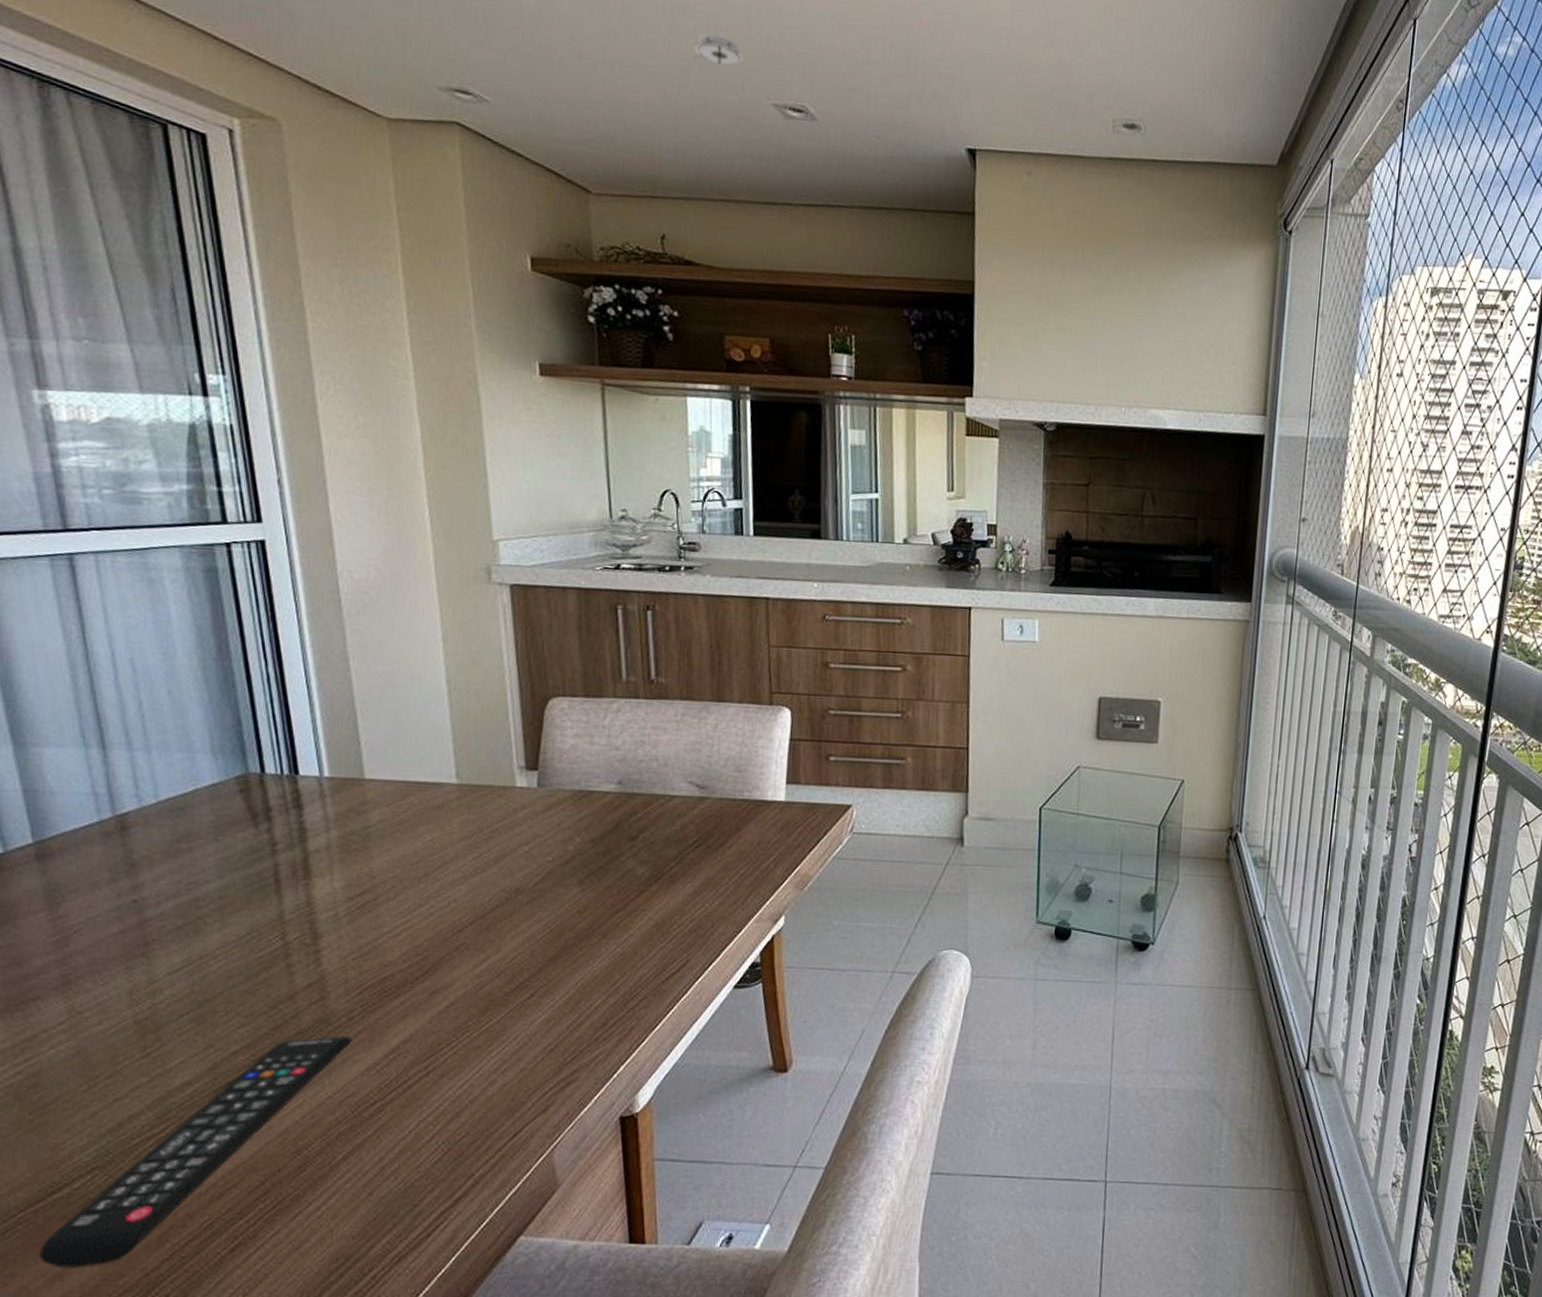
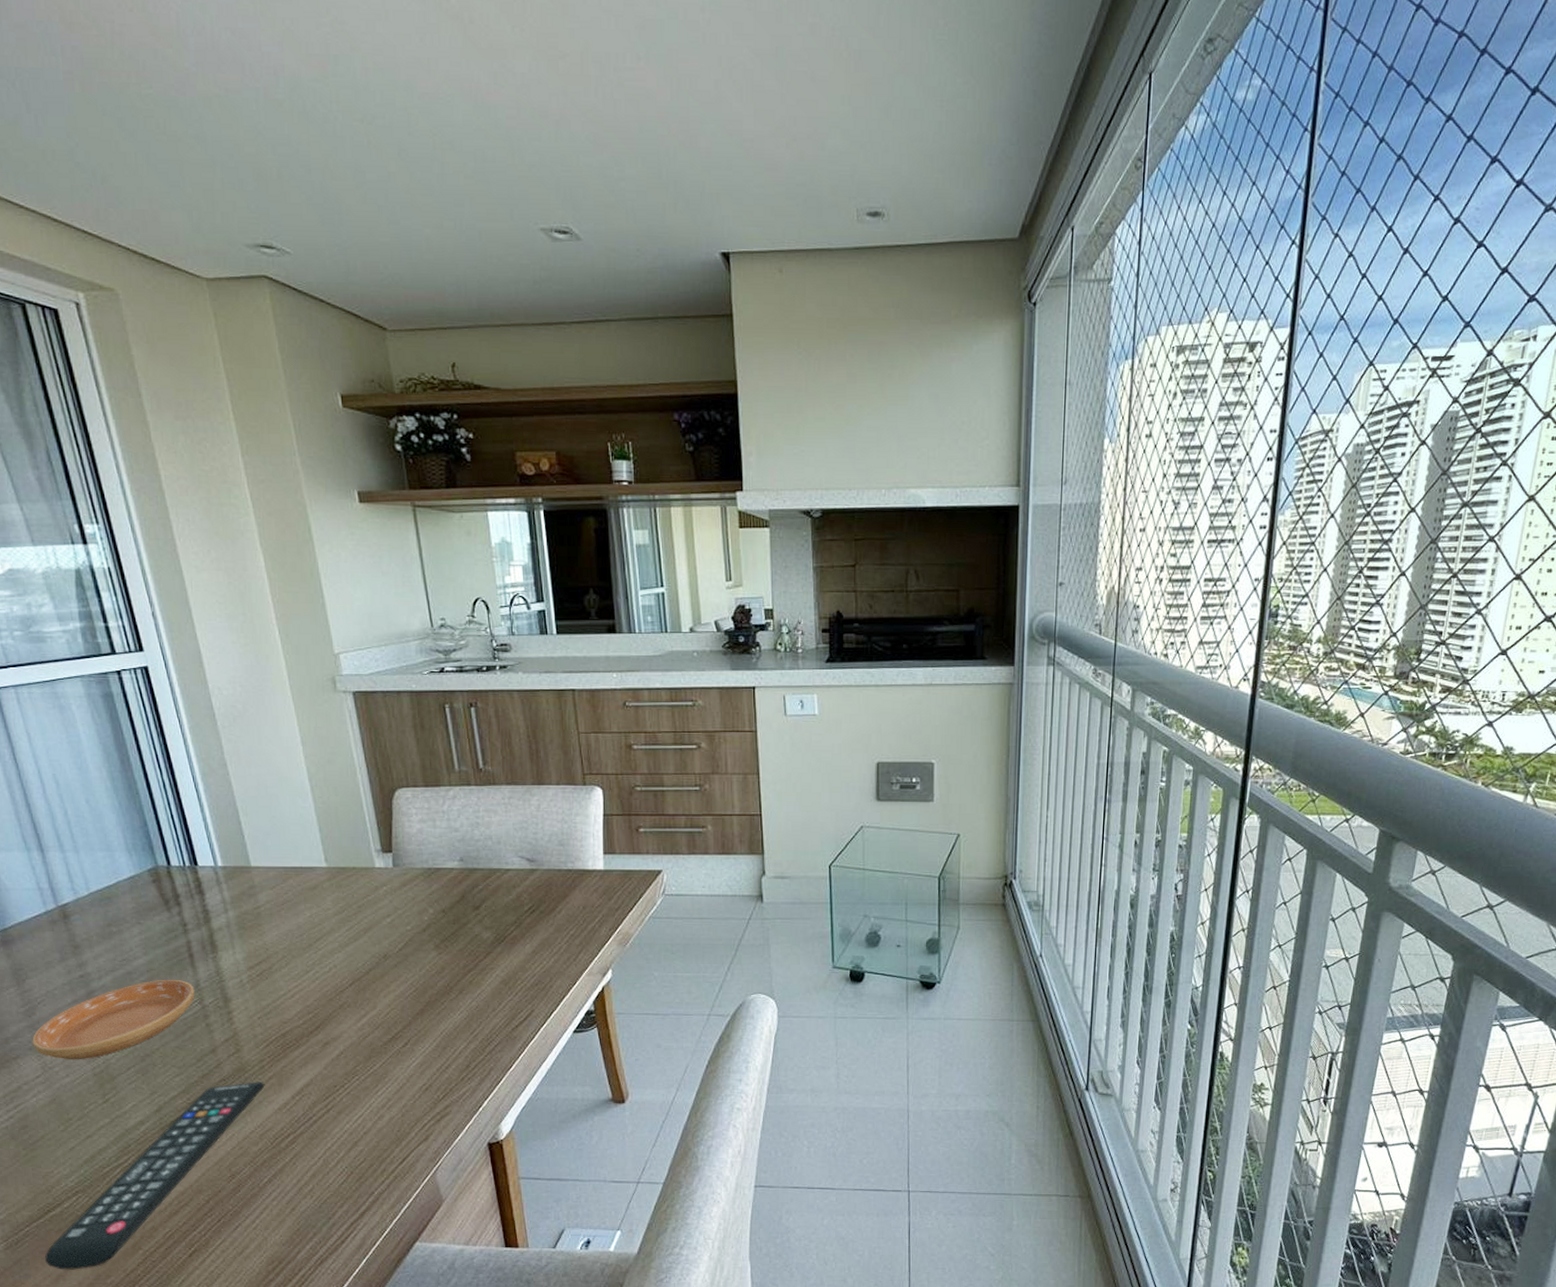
saucer: none [59,908,277,1004] -> present [32,979,195,1060]
smoke detector: present [694,33,744,65] -> none [465,167,510,196]

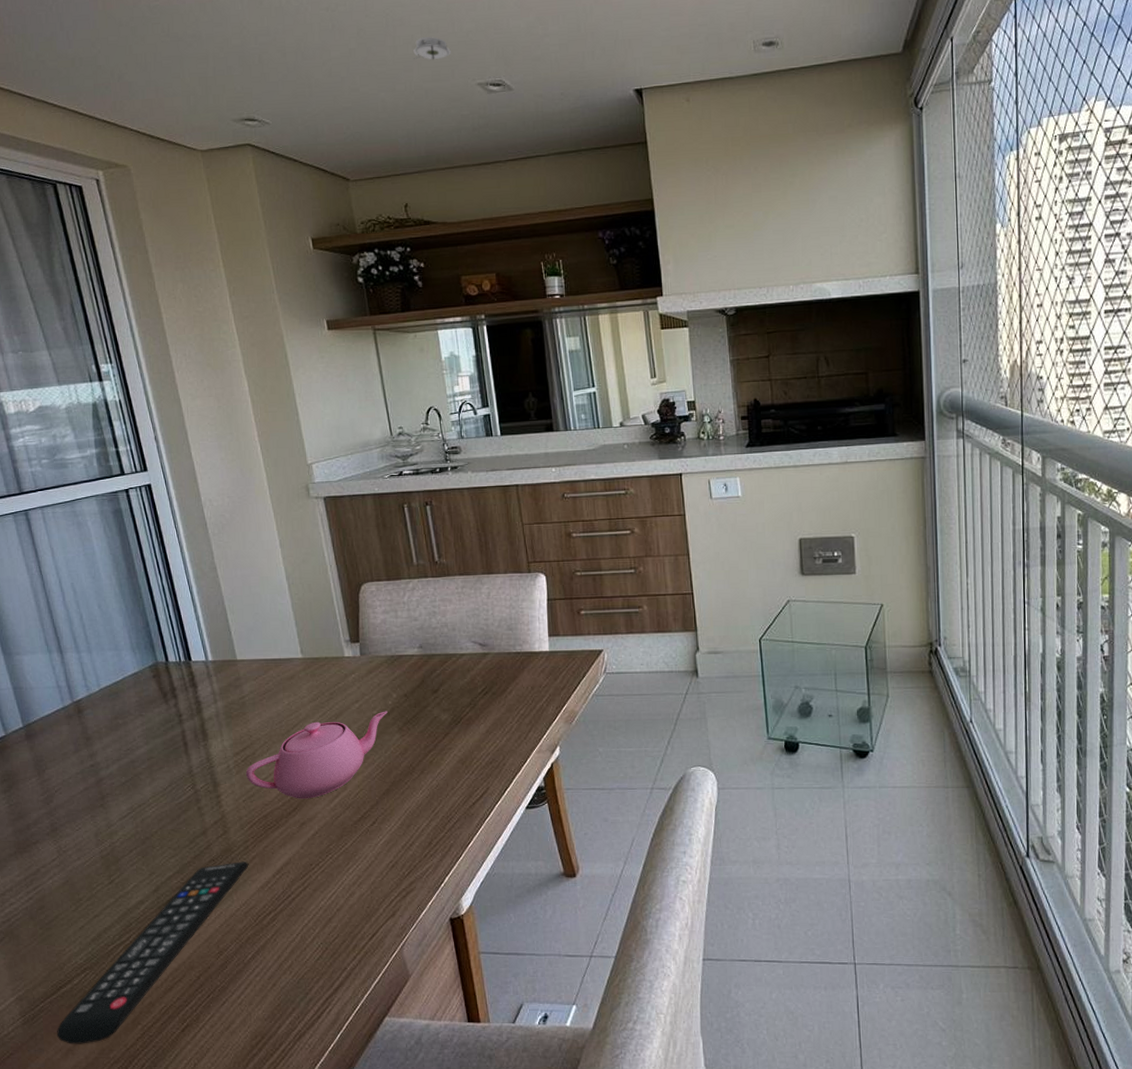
saucer: present [32,979,195,1060] -> none [49,766,188,844]
teapot: none [261,927,423,1018] -> present [245,711,388,799]
smoke detector: none [465,167,510,196] -> present [413,37,451,60]

